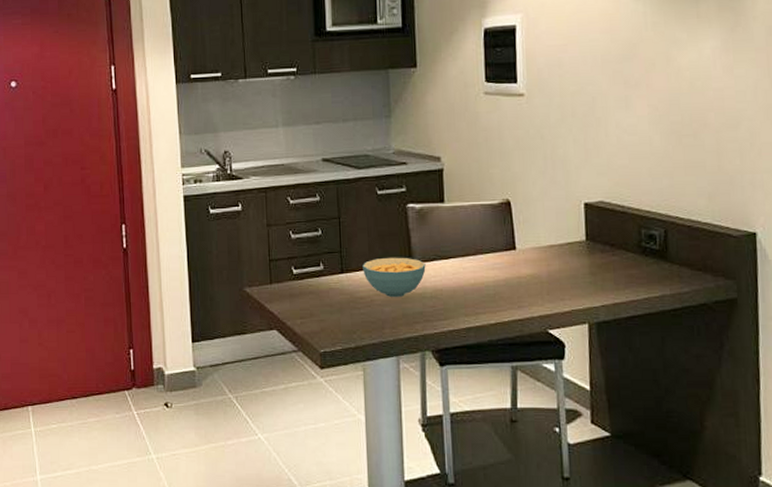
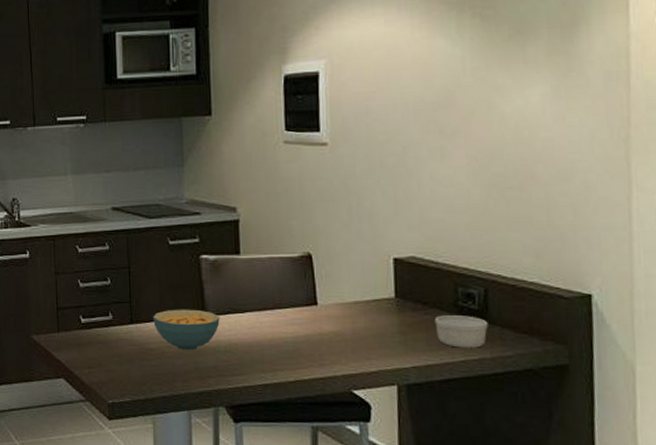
ramekin: none [621,255,668,286] -> present [434,315,488,348]

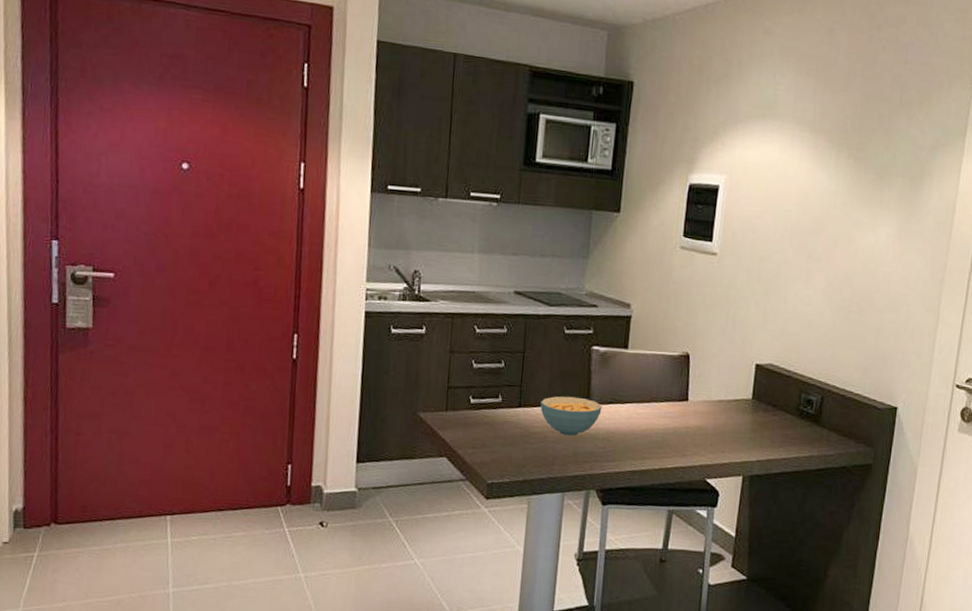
ramekin: present [434,315,488,348] -> none [779,417,820,447]

